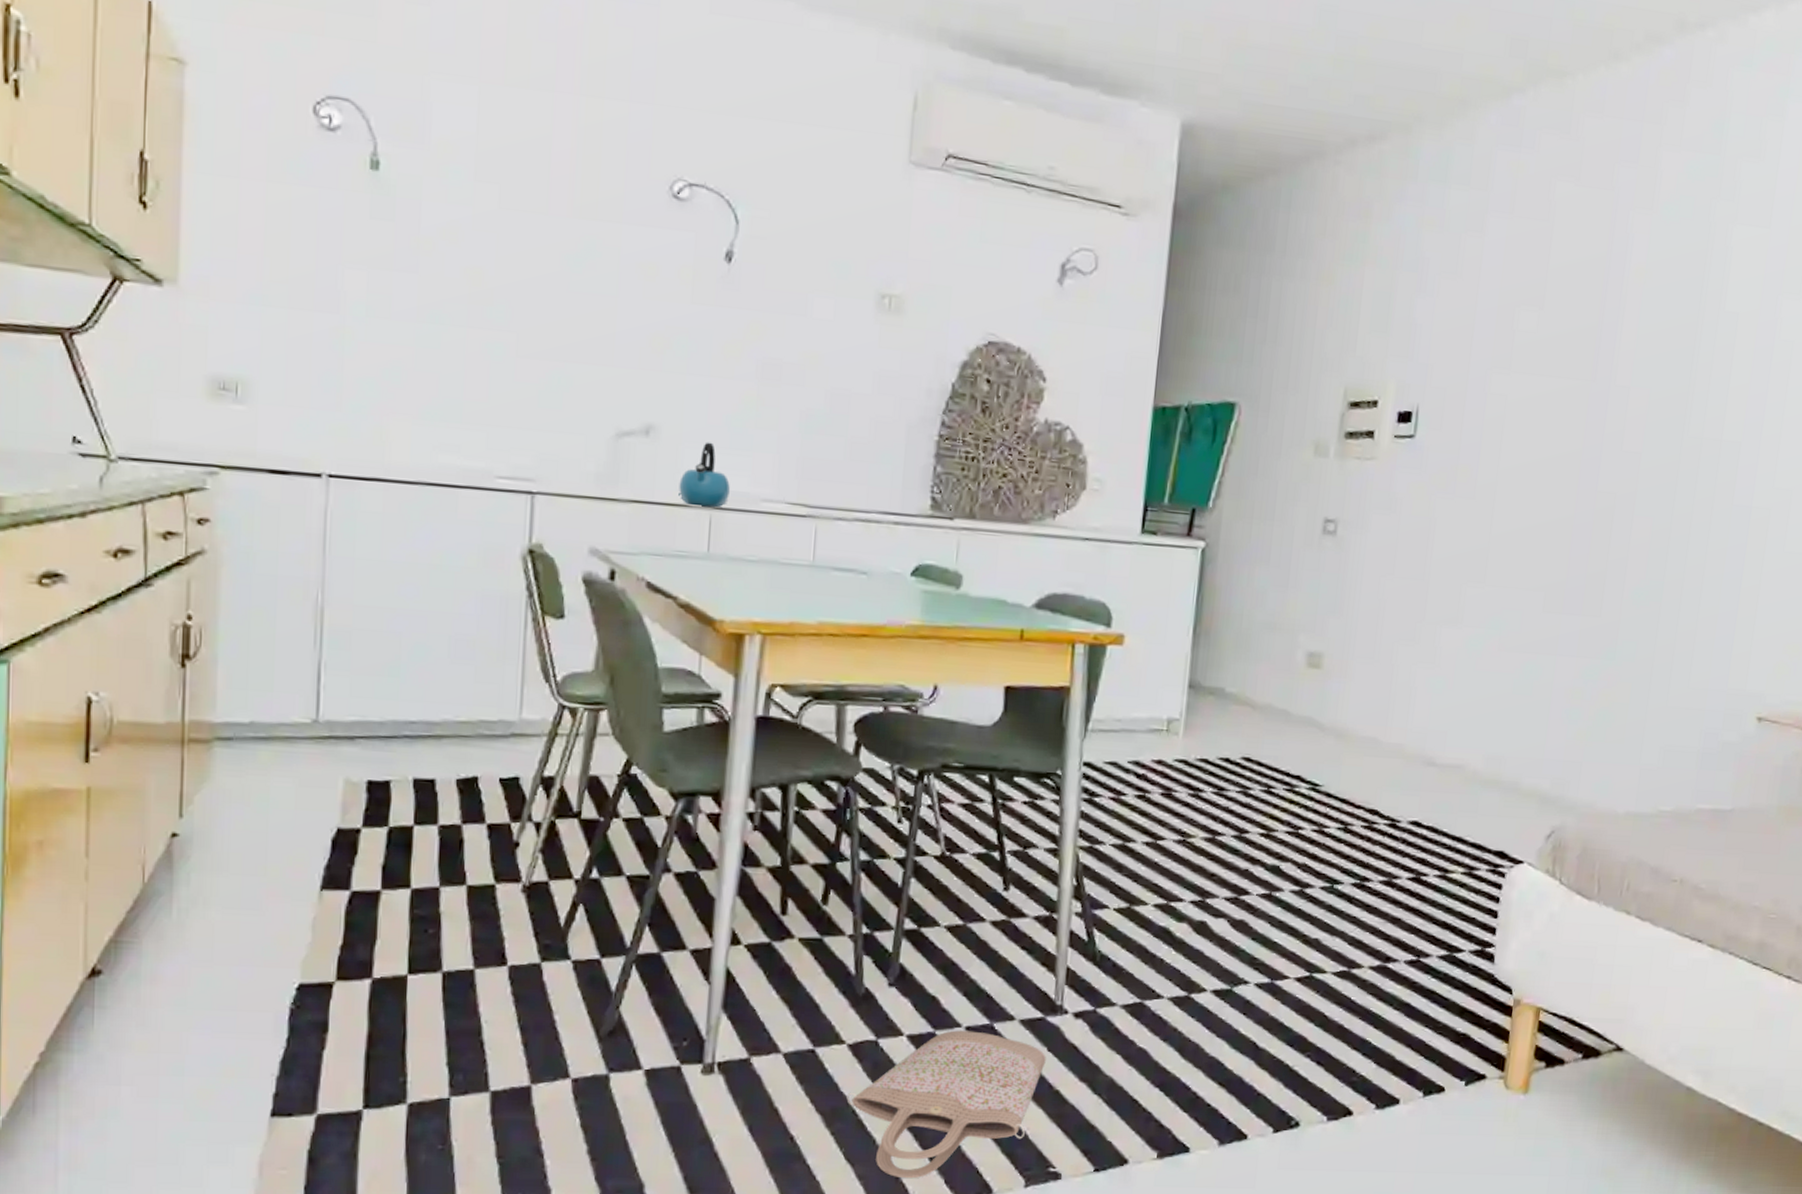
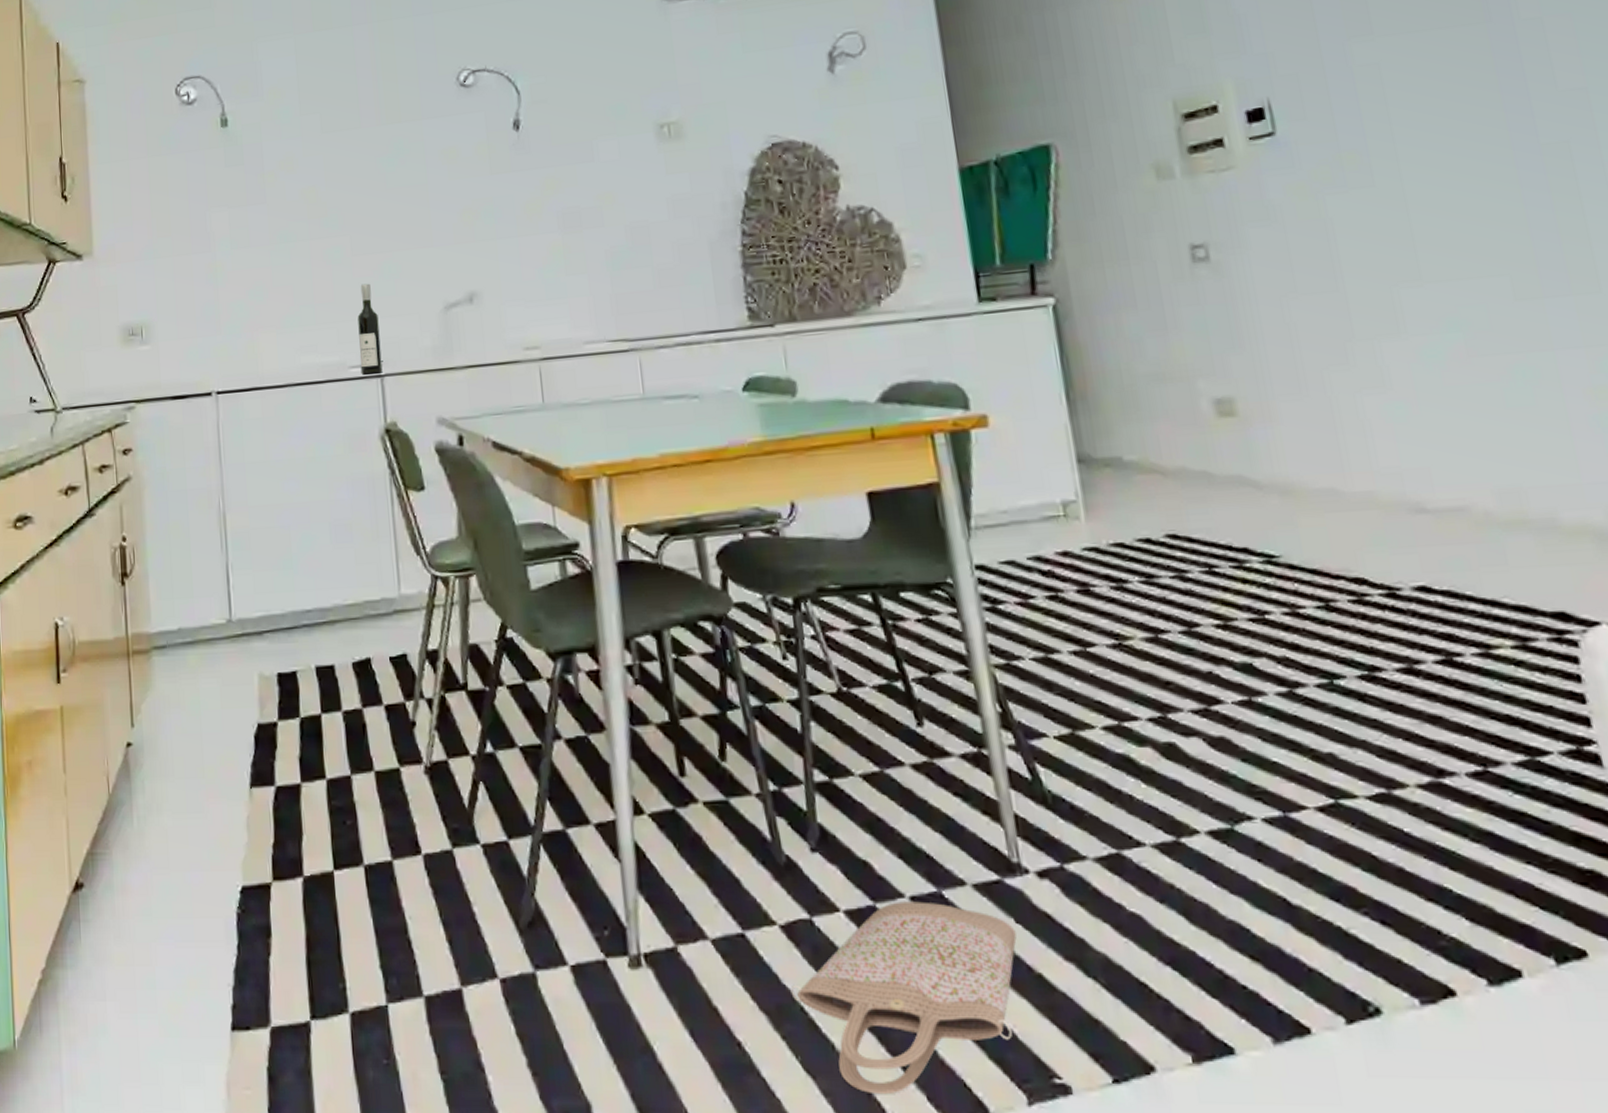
bottle: none [509,390,538,490] -> present [357,283,383,375]
kettle: present [679,442,731,508] -> none [506,297,554,361]

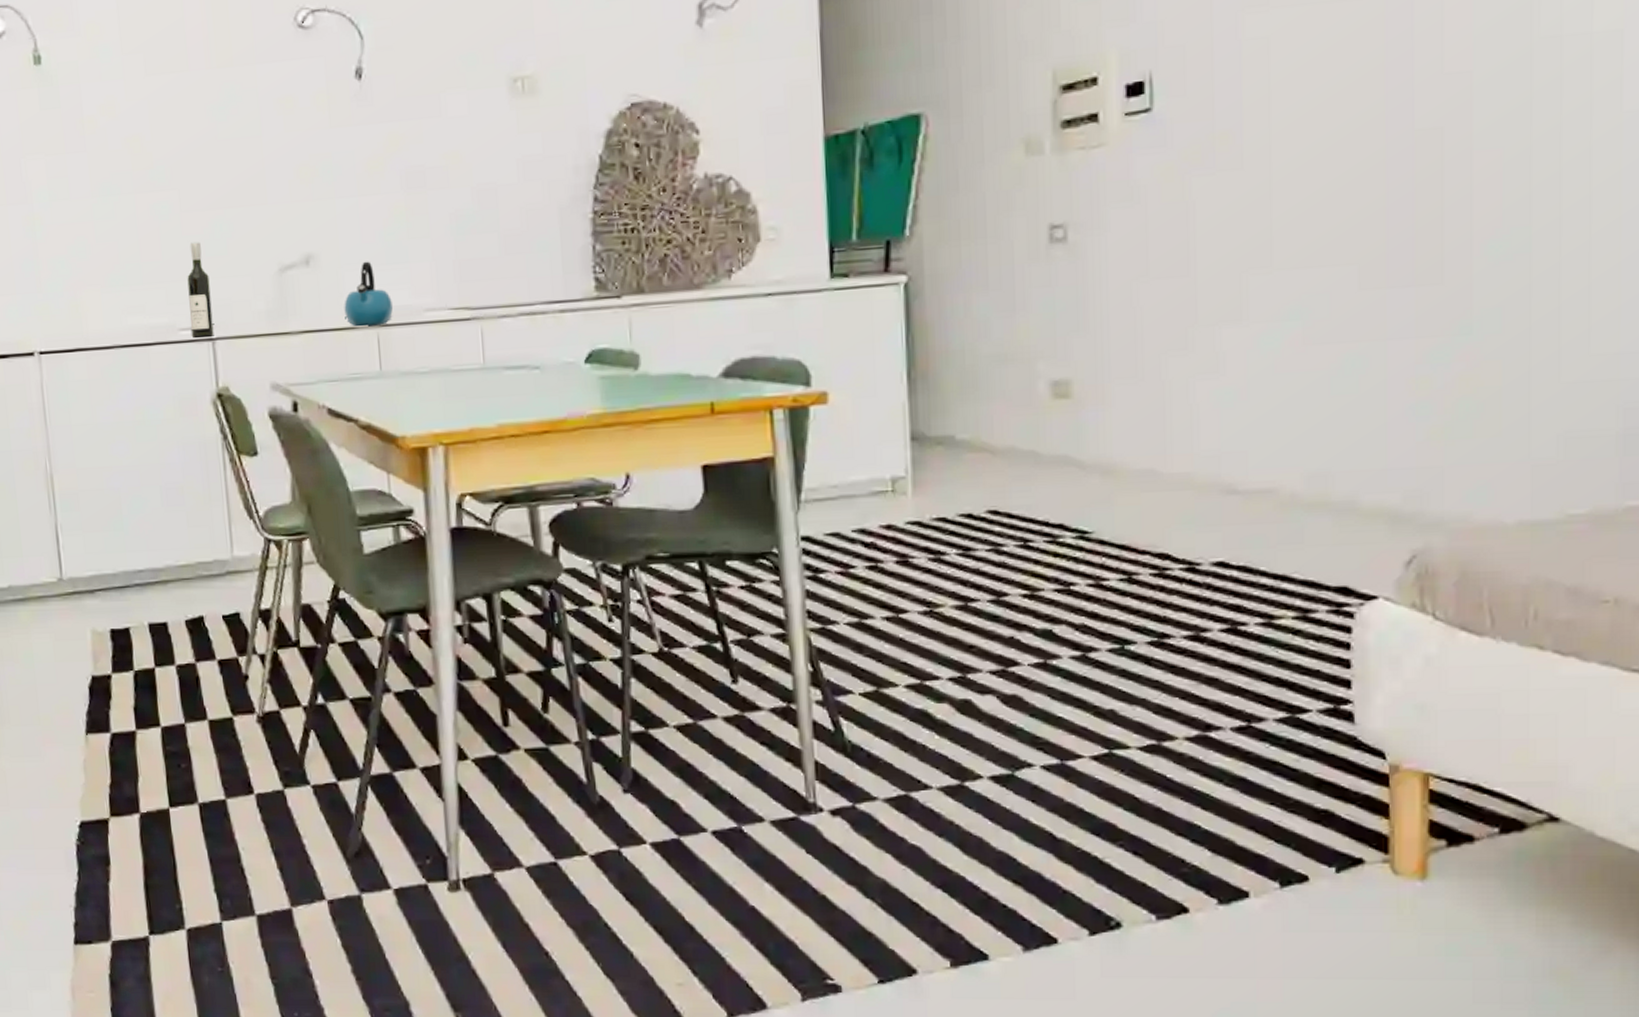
kettle: none [506,297,554,361] -> present [344,261,394,327]
shopping bag: present [790,901,1017,1095] -> none [596,835,806,994]

